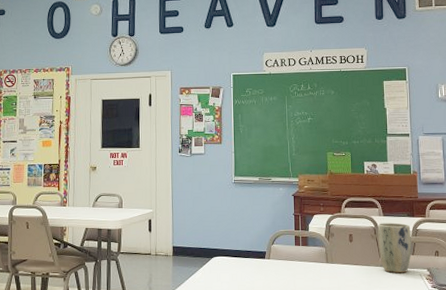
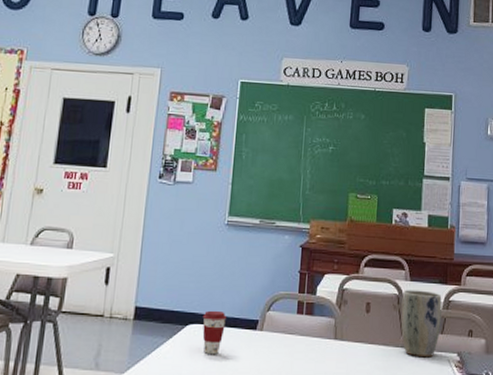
coffee cup: none [223,246,241,278] -> present [202,310,226,355]

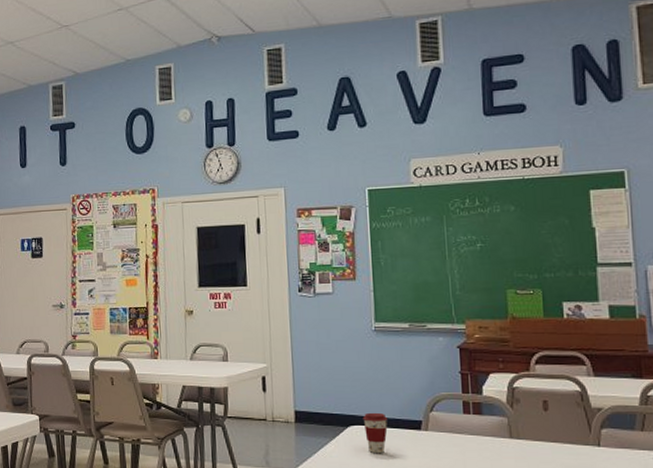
plant pot: present [400,290,442,358] -> none [586,386,640,456]

